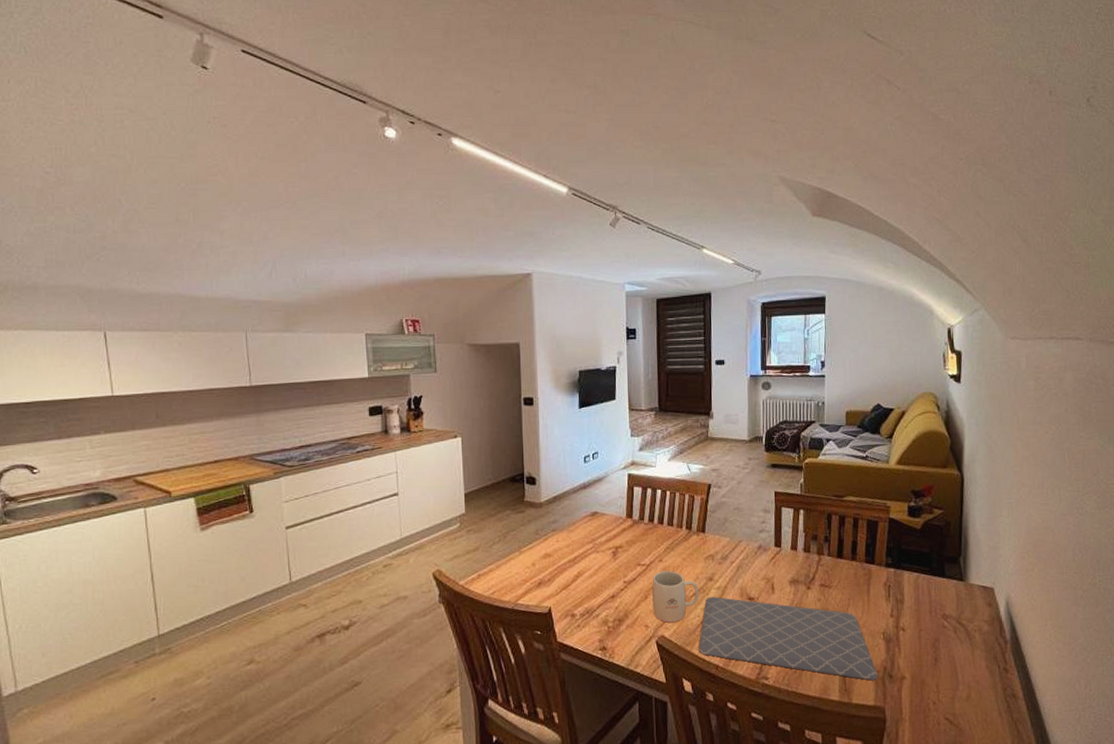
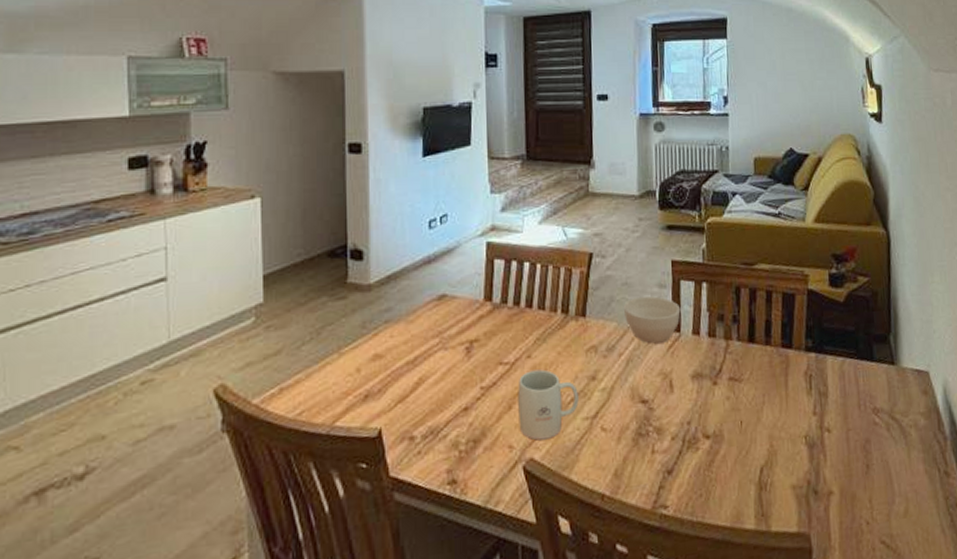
placemat: present [698,596,878,681] -> none [578,401,800,500]
bowl: none [736,518,782,555] -> present [624,296,681,344]

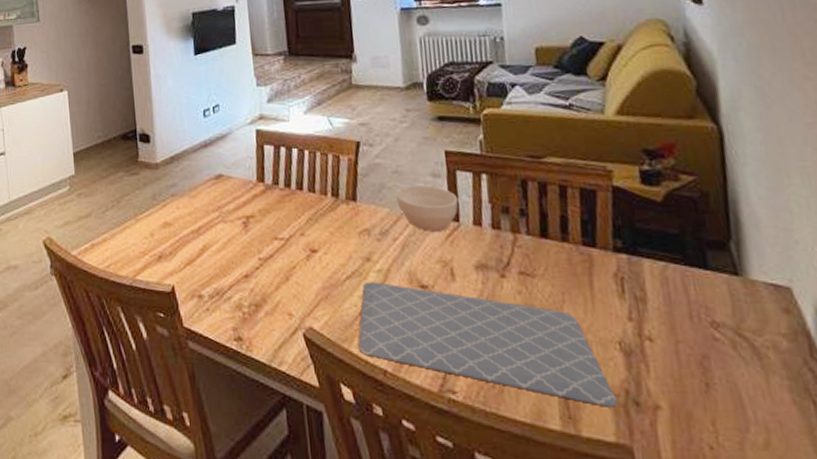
mug: present [518,369,579,441] -> none [293,247,355,312]
placemat: none [578,401,800,500] -> present [358,282,617,407]

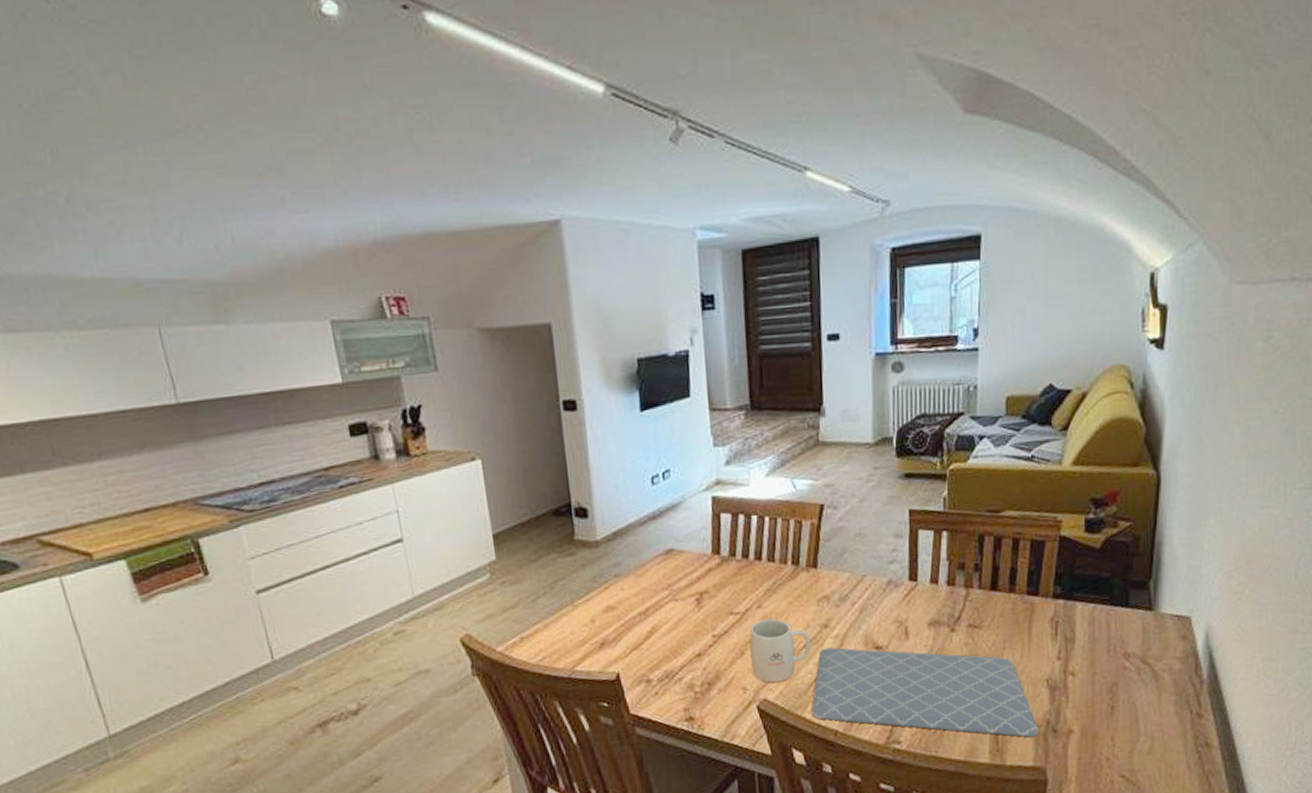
mug: none [293,247,355,312] -> present [749,618,811,683]
bowl: present [396,184,459,231] -> none [857,546,918,593]

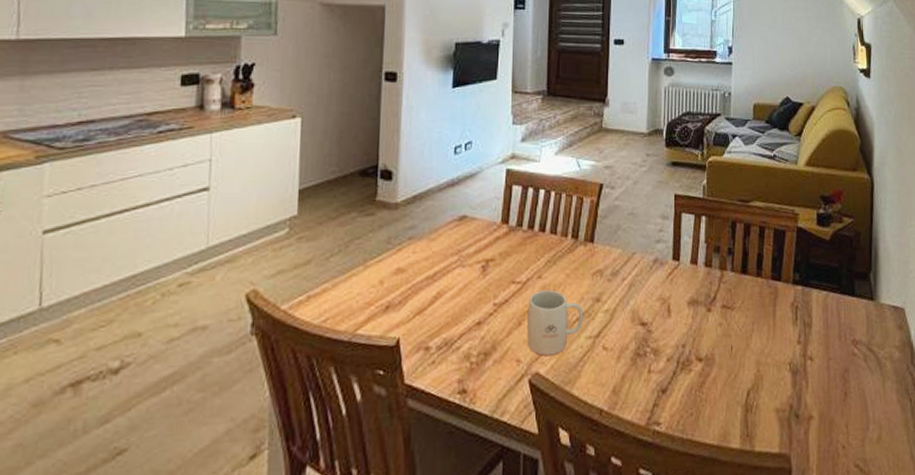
placemat: present [811,647,1038,738] -> none [580,322,783,423]

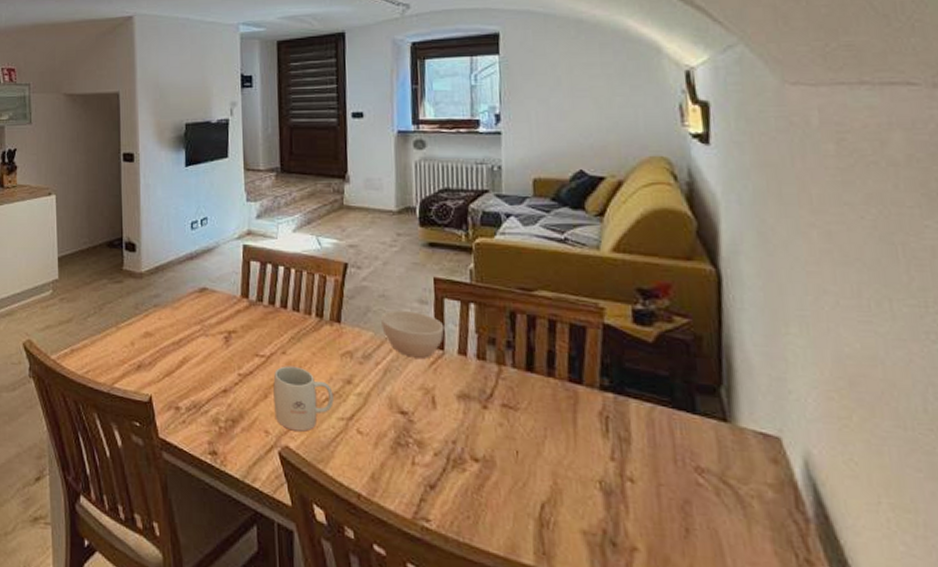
bowl: none [629,226,681,271] -> present [381,310,445,358]

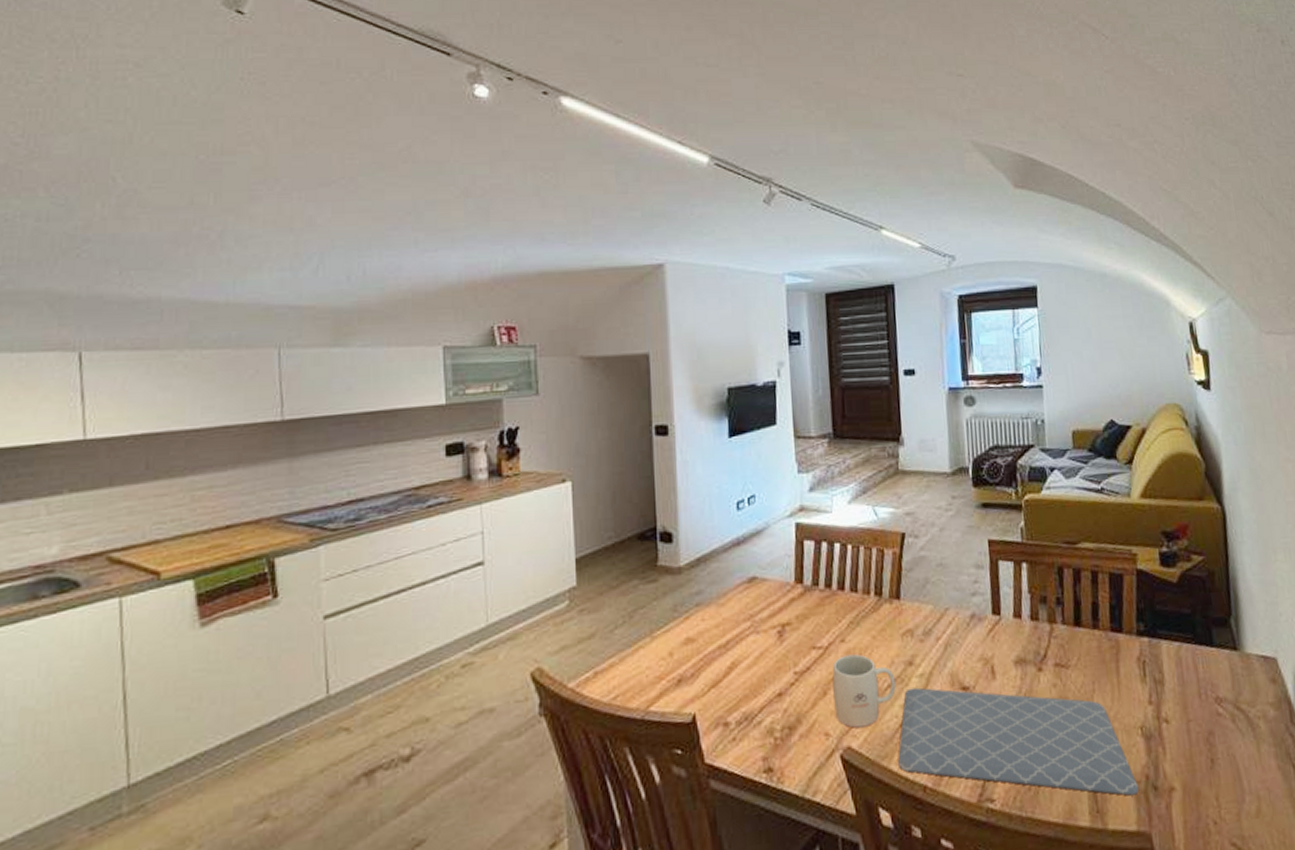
placemat: none [333,404,593,546] -> present [898,687,1139,796]
bowl: present [381,310,445,358] -> none [940,577,1000,628]

